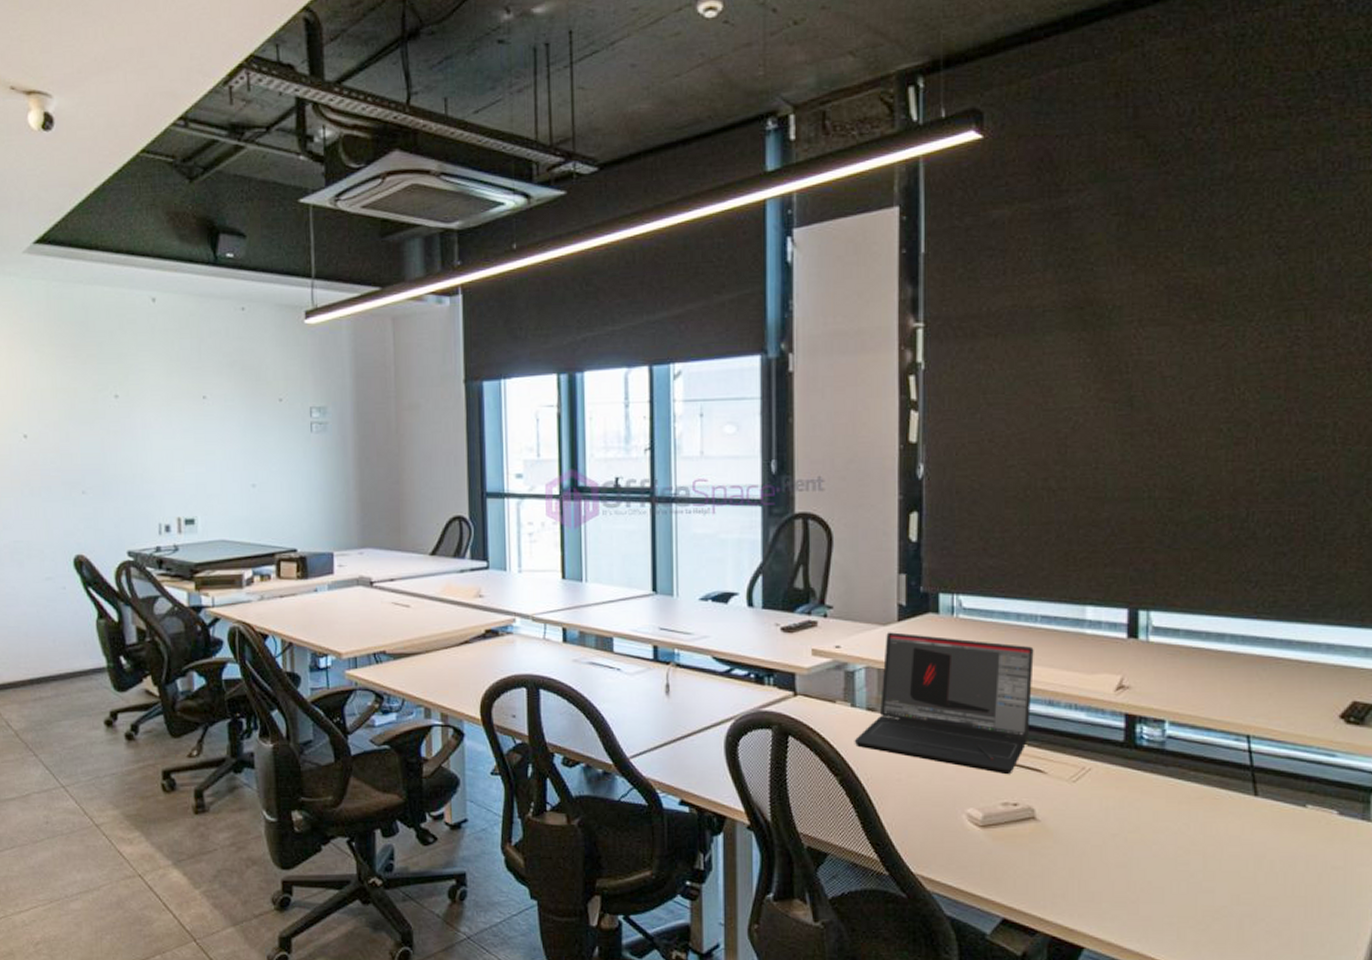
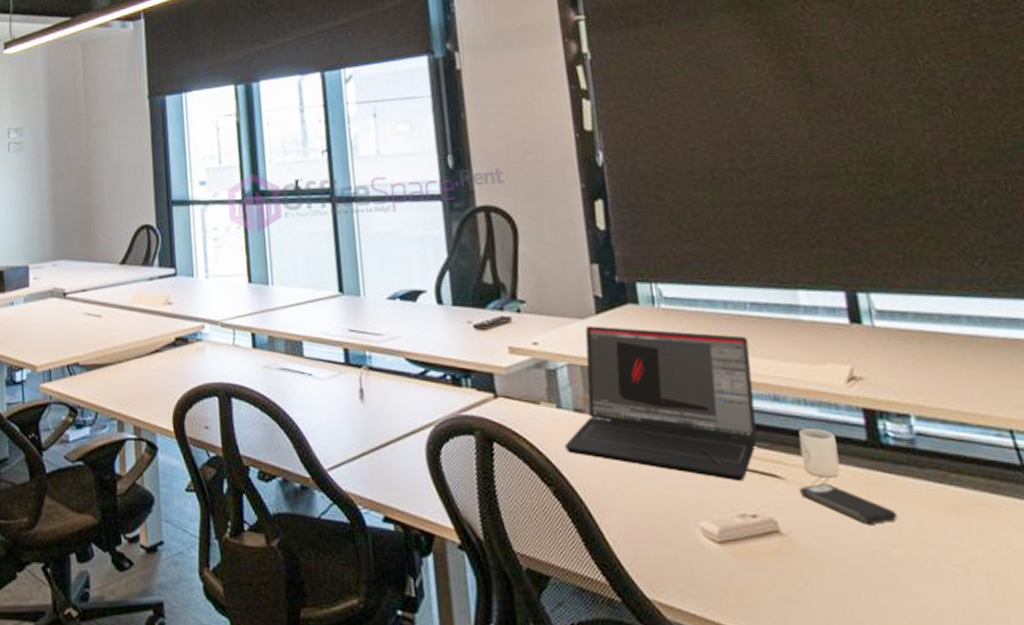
phone: none [1058,777,1139,813] -> present [799,483,898,524]
mug: none [1064,730,1097,773] -> present [798,428,840,478]

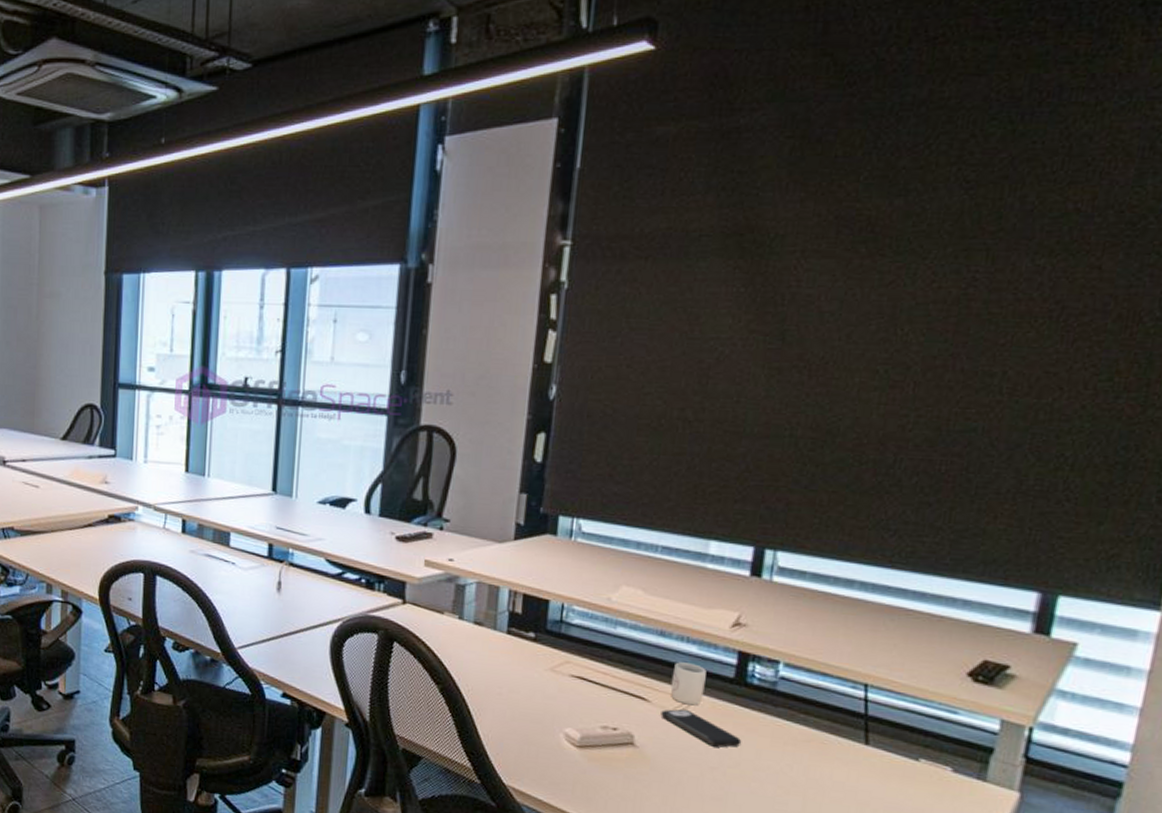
laptop: present [564,326,758,480] -> none [458,550,651,699]

